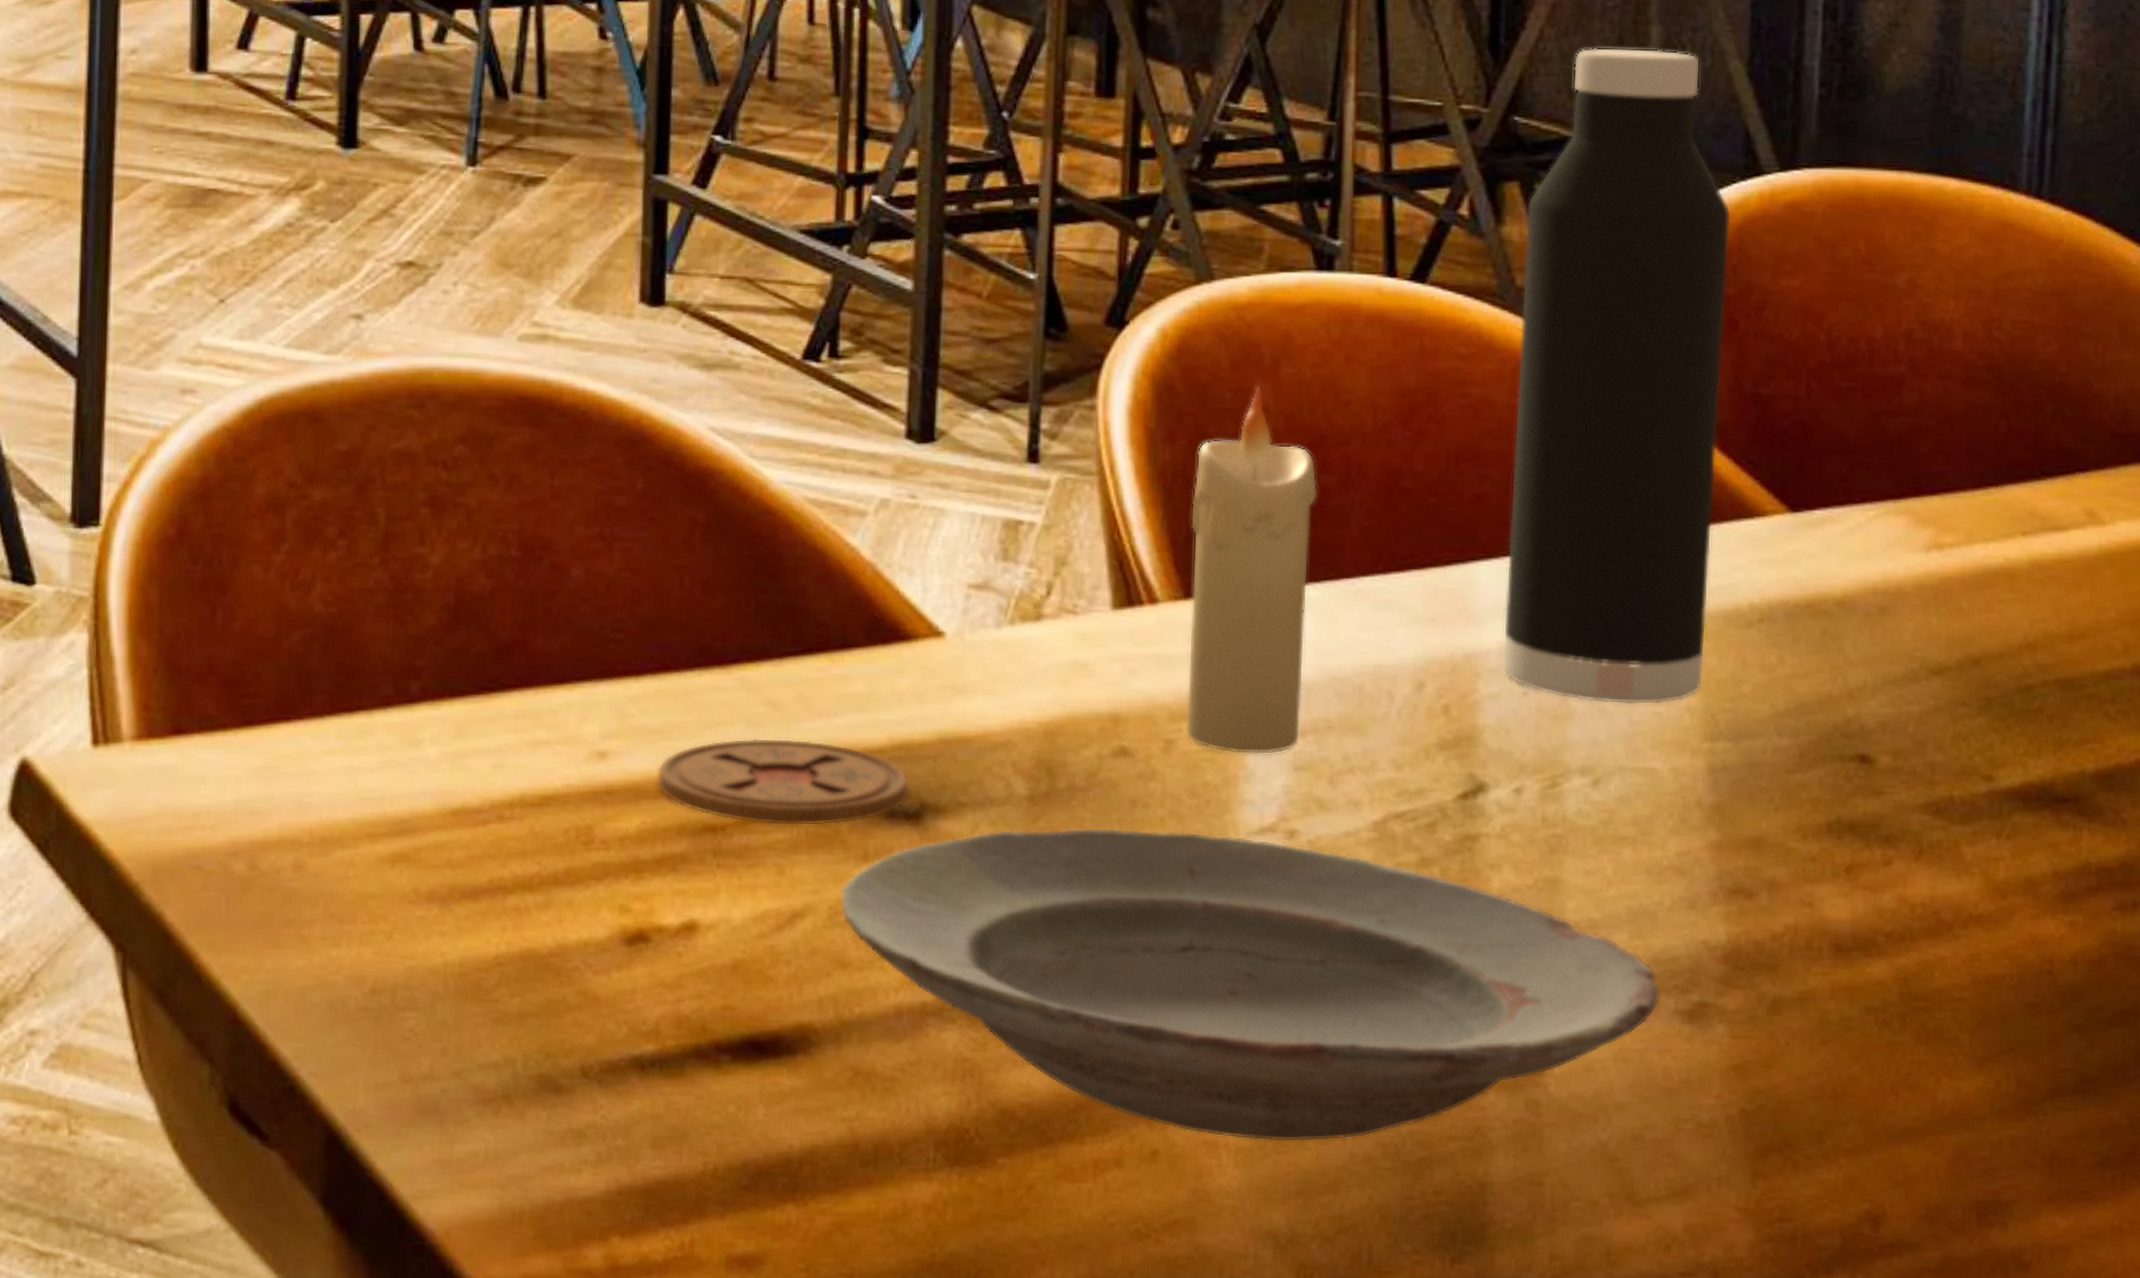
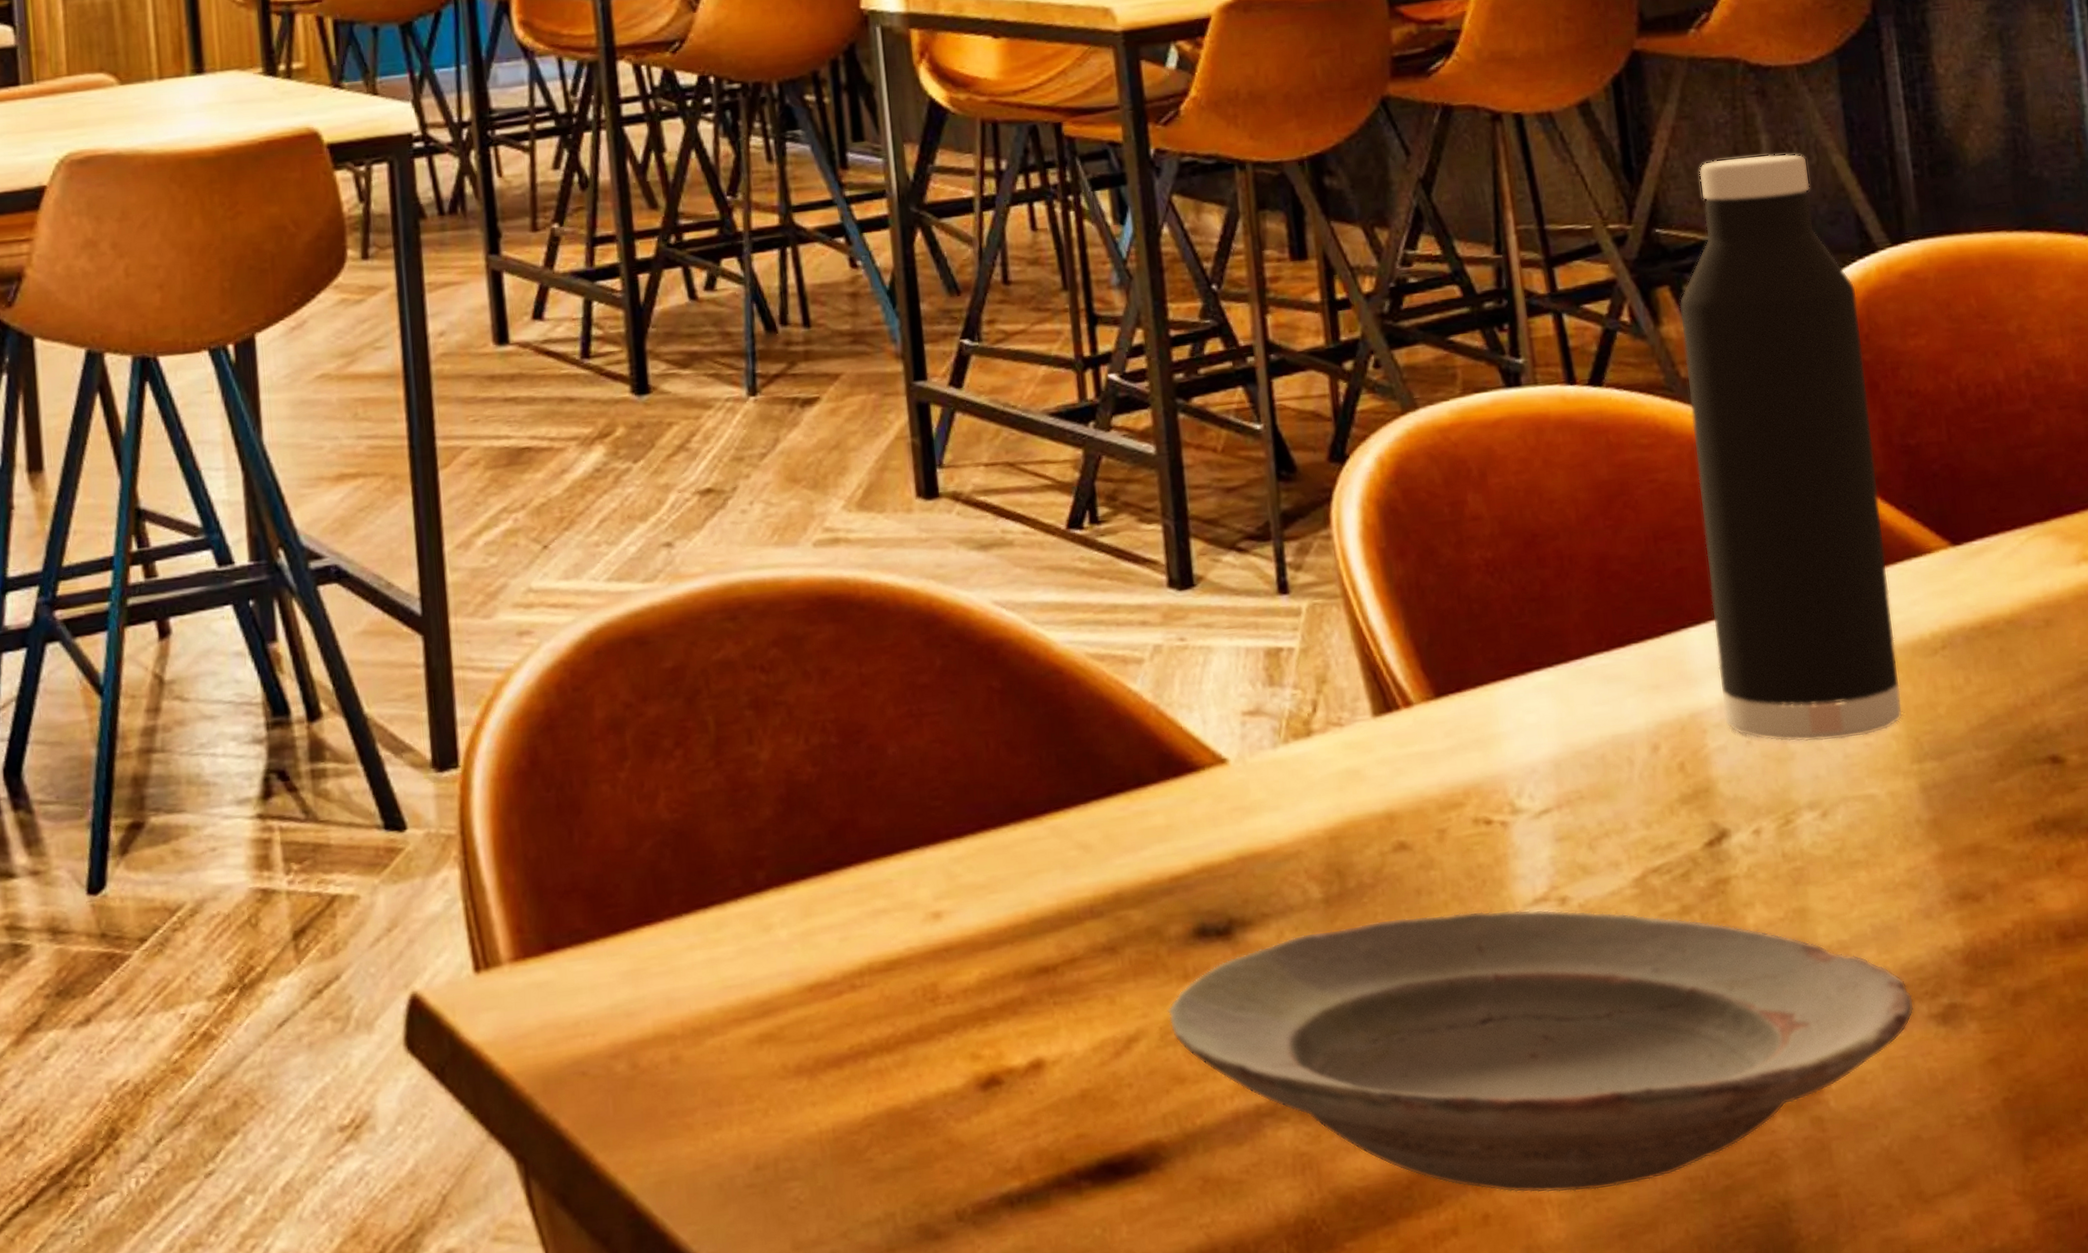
coaster: present [657,737,911,827] -> none [988,874,1218,960]
candle: present [1185,387,1318,755] -> none [1426,498,1557,834]

